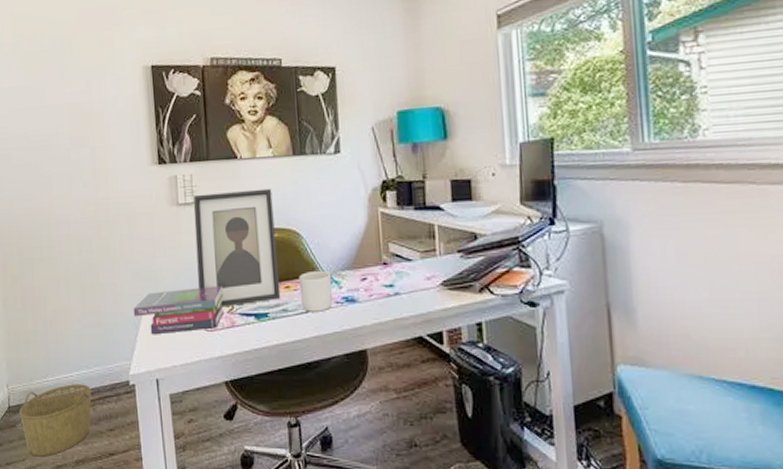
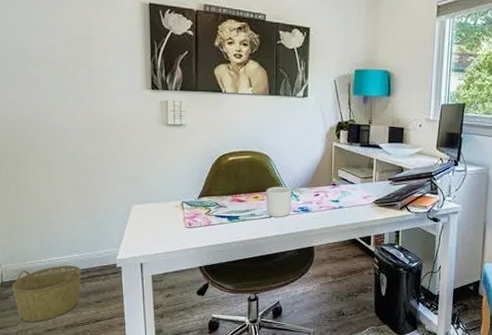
books: present [133,285,225,334] -> none [122,192,203,228]
picture frame: present [193,188,281,308] -> none [181,118,250,210]

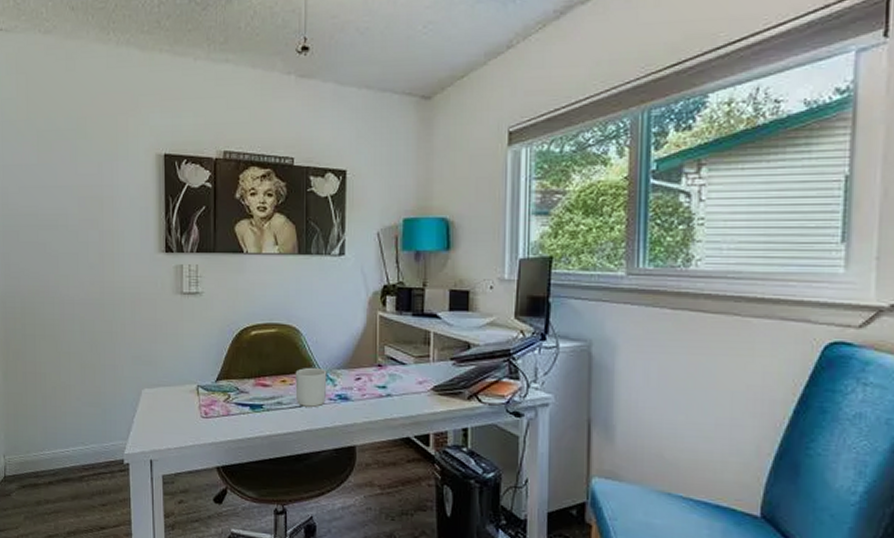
basket: present [12,265,81,323] -> none [15,458,86,526]

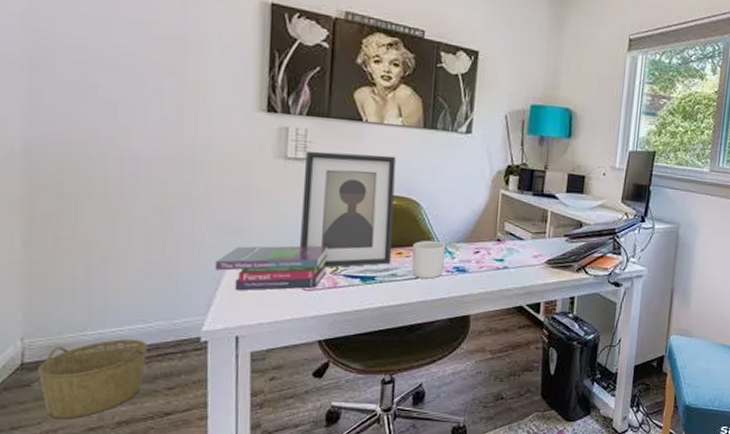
basket: none [15,458,86,526] -> present [38,339,147,419]
books: none [132,374,221,417] -> present [214,245,328,290]
picture frame: none [197,284,277,396] -> present [300,150,396,268]

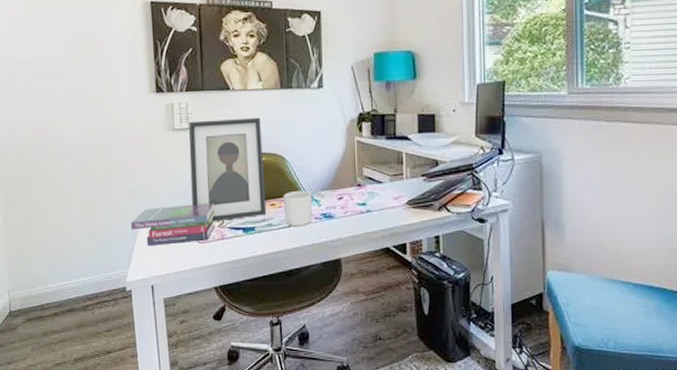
basket: present [38,339,147,419] -> none [20,290,90,356]

